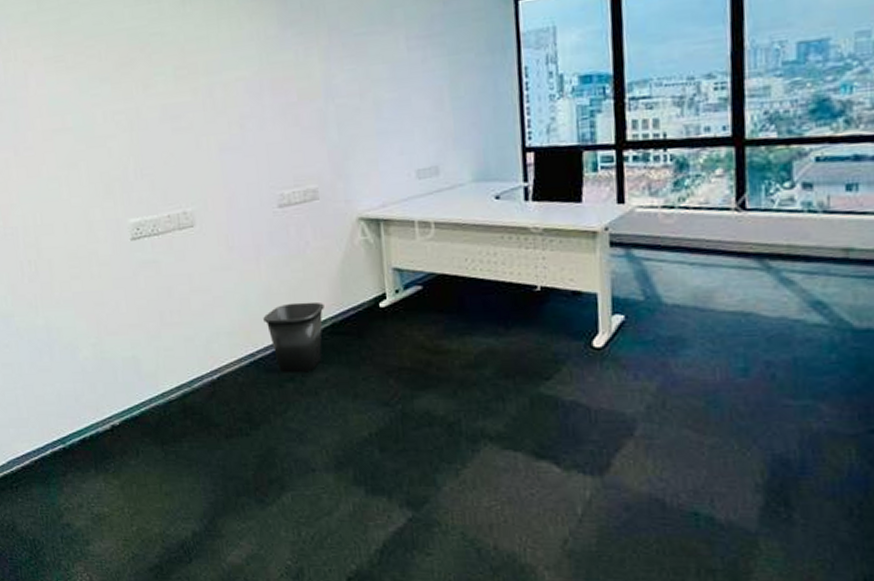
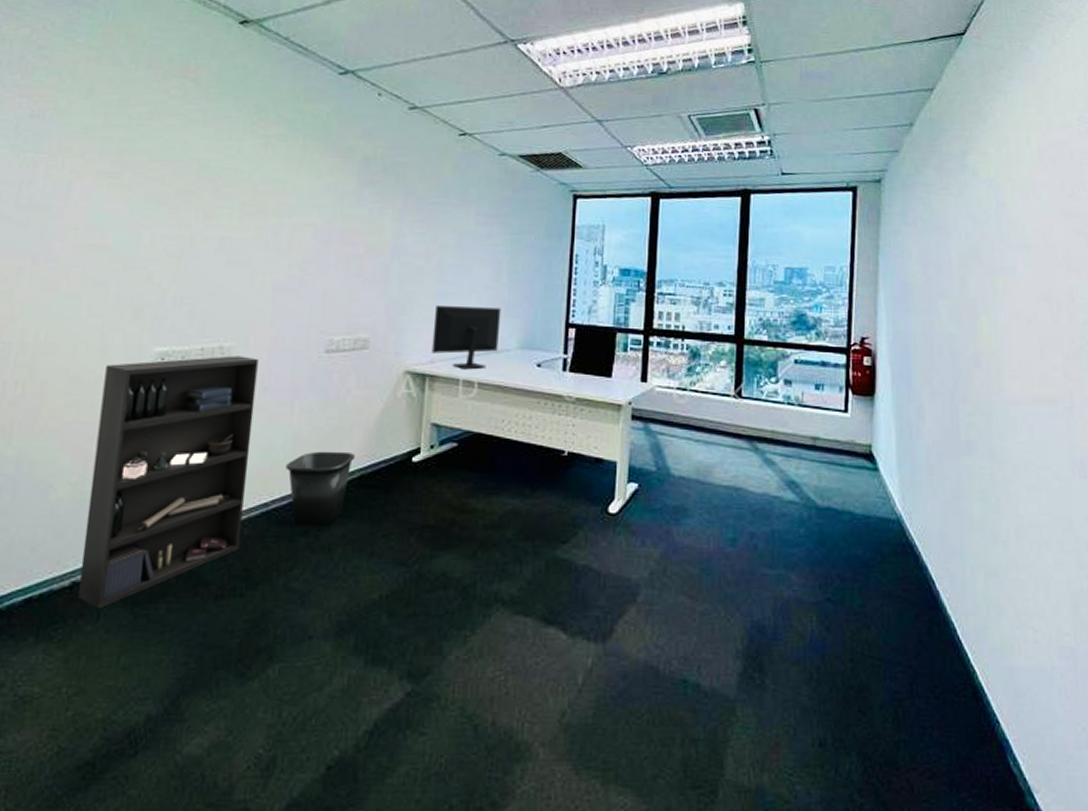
bookshelf: none [94,219,237,447] -> present [77,355,259,609]
monitor: none [379,140,451,210] -> present [431,304,501,370]

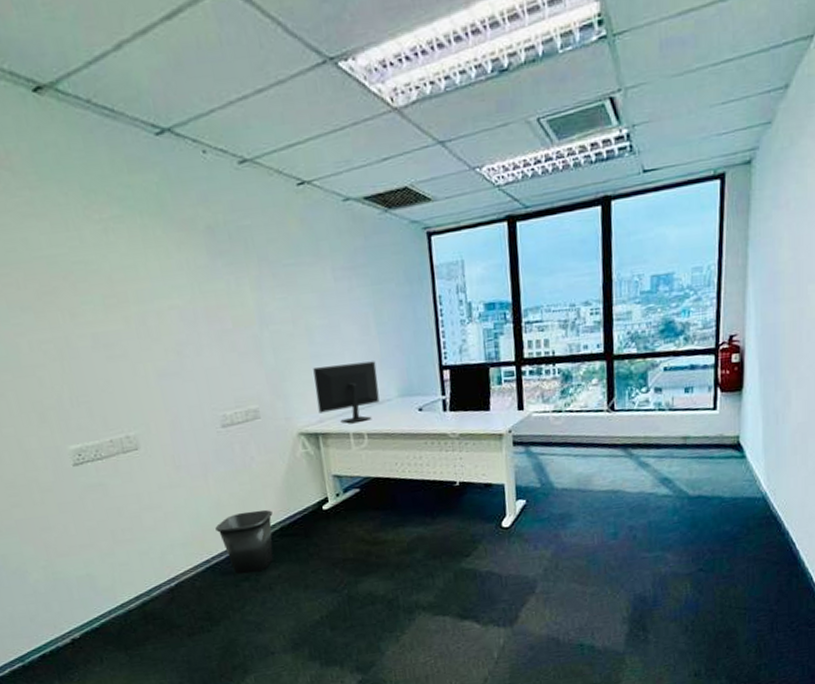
bookshelf: present [77,355,259,609] -> none [33,441,196,655]

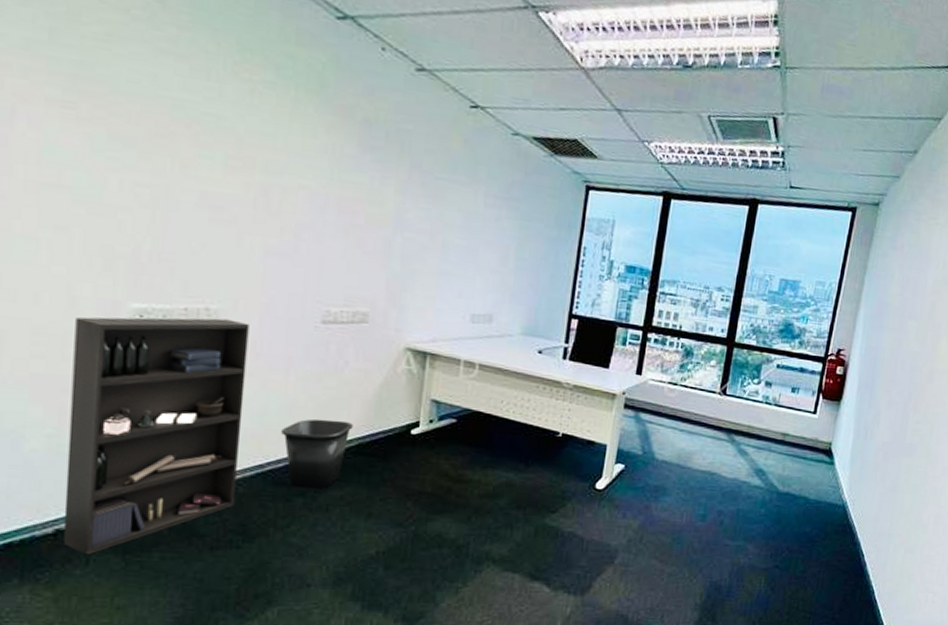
bookshelf: none [33,441,196,655] -> present [62,316,249,556]
monitor: present [313,361,380,424] -> none [433,284,506,351]

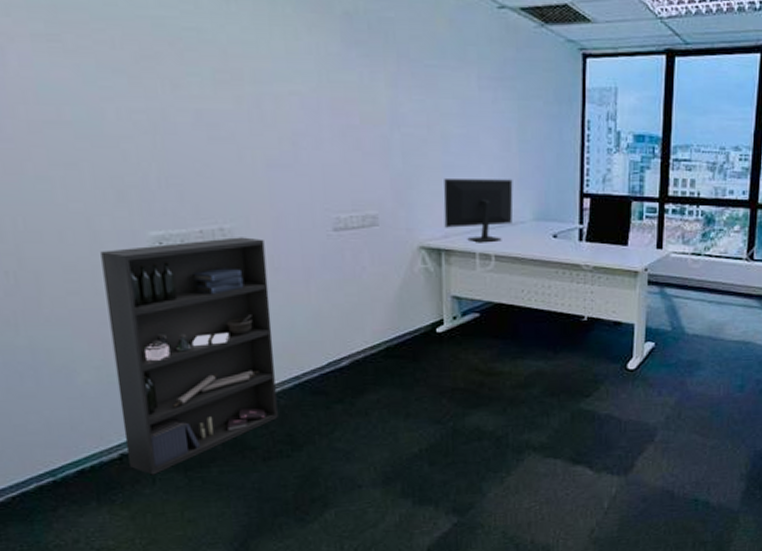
waste bin: present [281,418,353,489] -> none [311,326,379,395]
monitor: none [433,284,506,351] -> present [443,177,513,243]

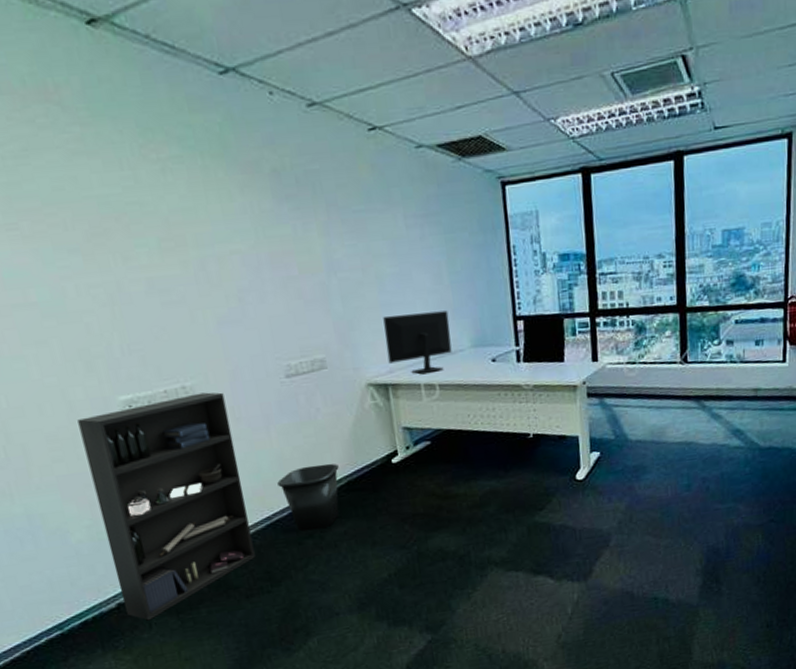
waste bin: none [311,326,379,395] -> present [277,463,339,532]

